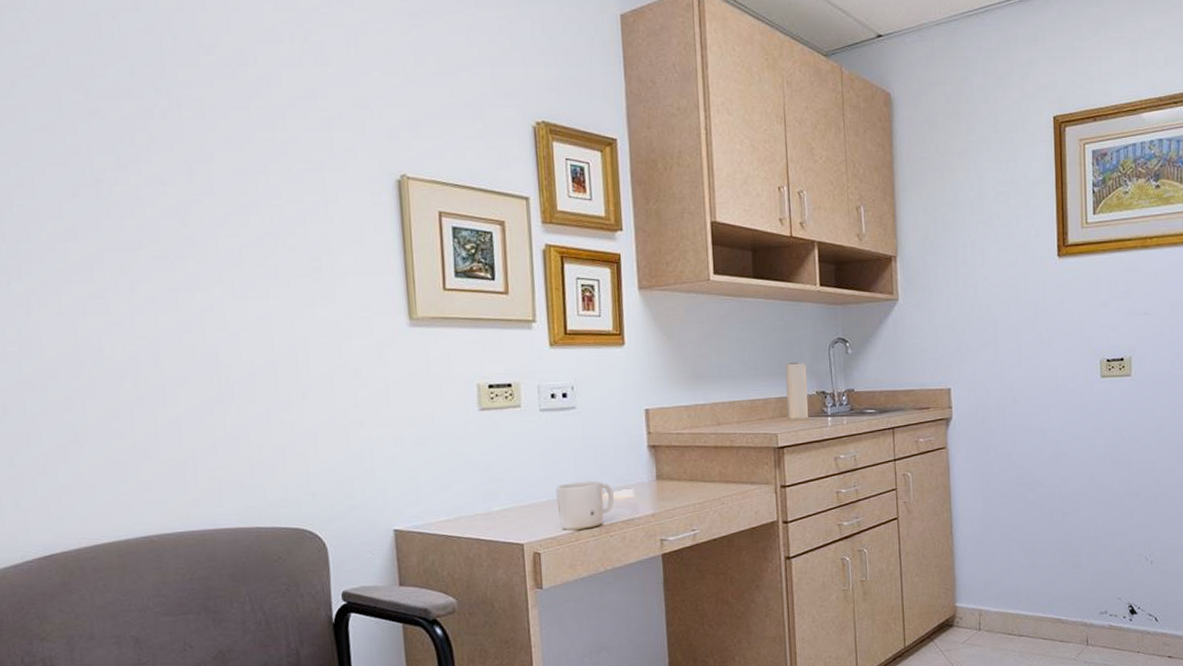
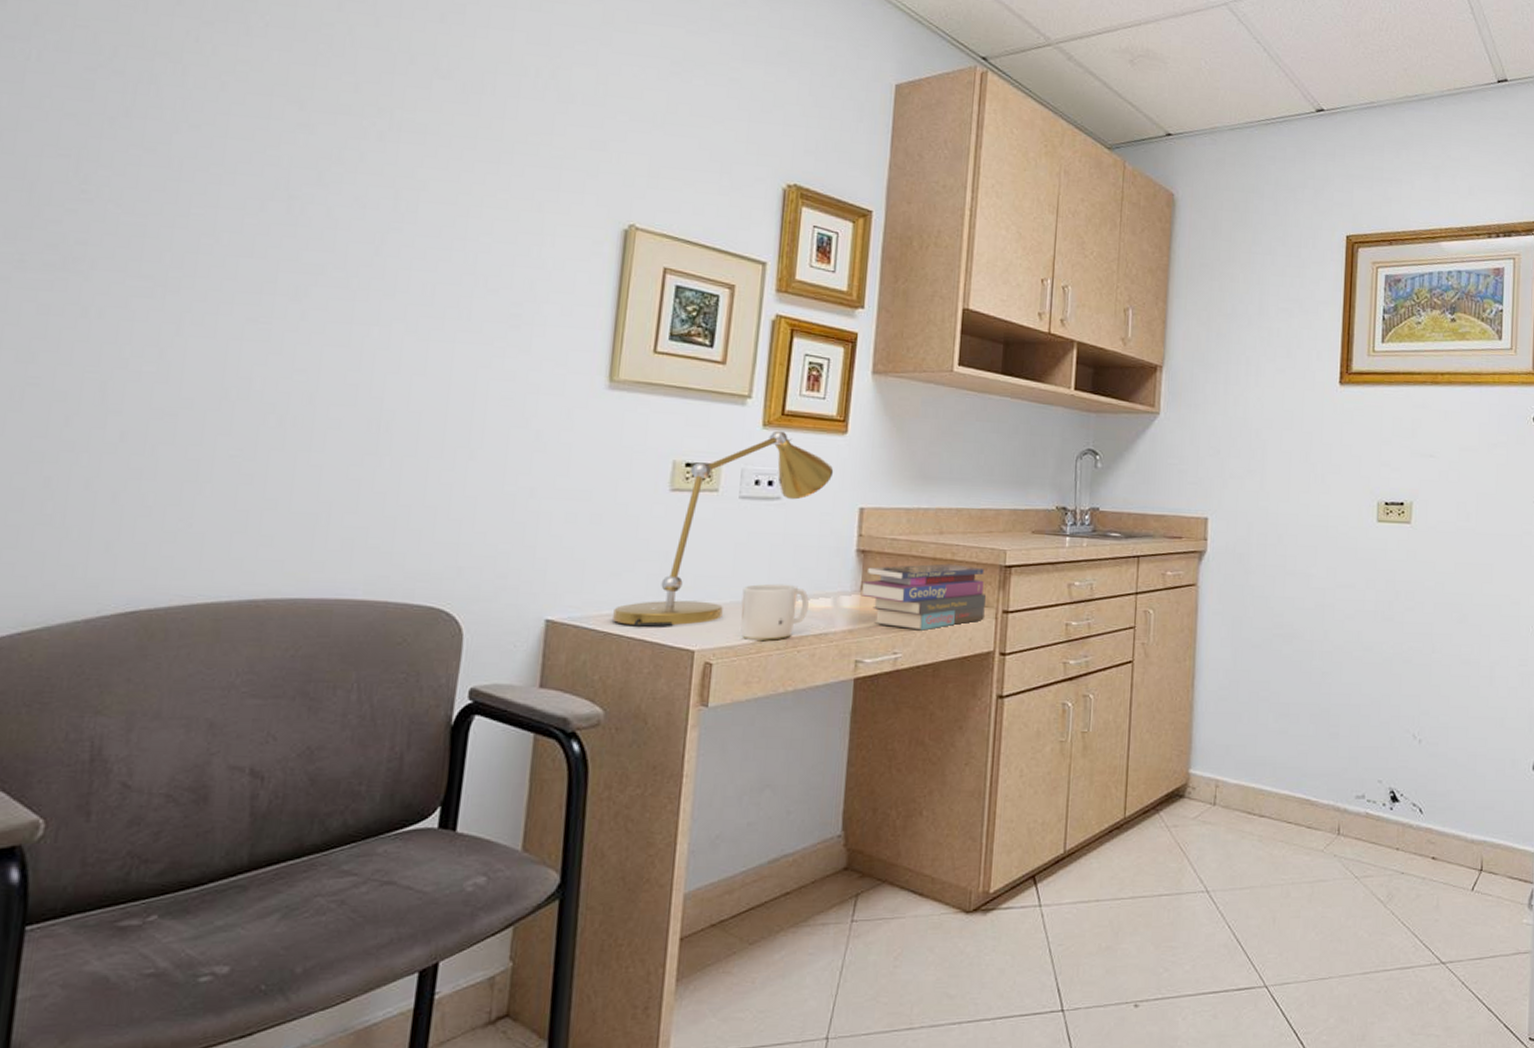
desk lamp: none [449,348,618,529] -> present [613,430,834,628]
books: none [656,450,766,509] -> present [860,563,986,631]
paper towel roll: present [785,362,809,420] -> none [1020,471,1049,537]

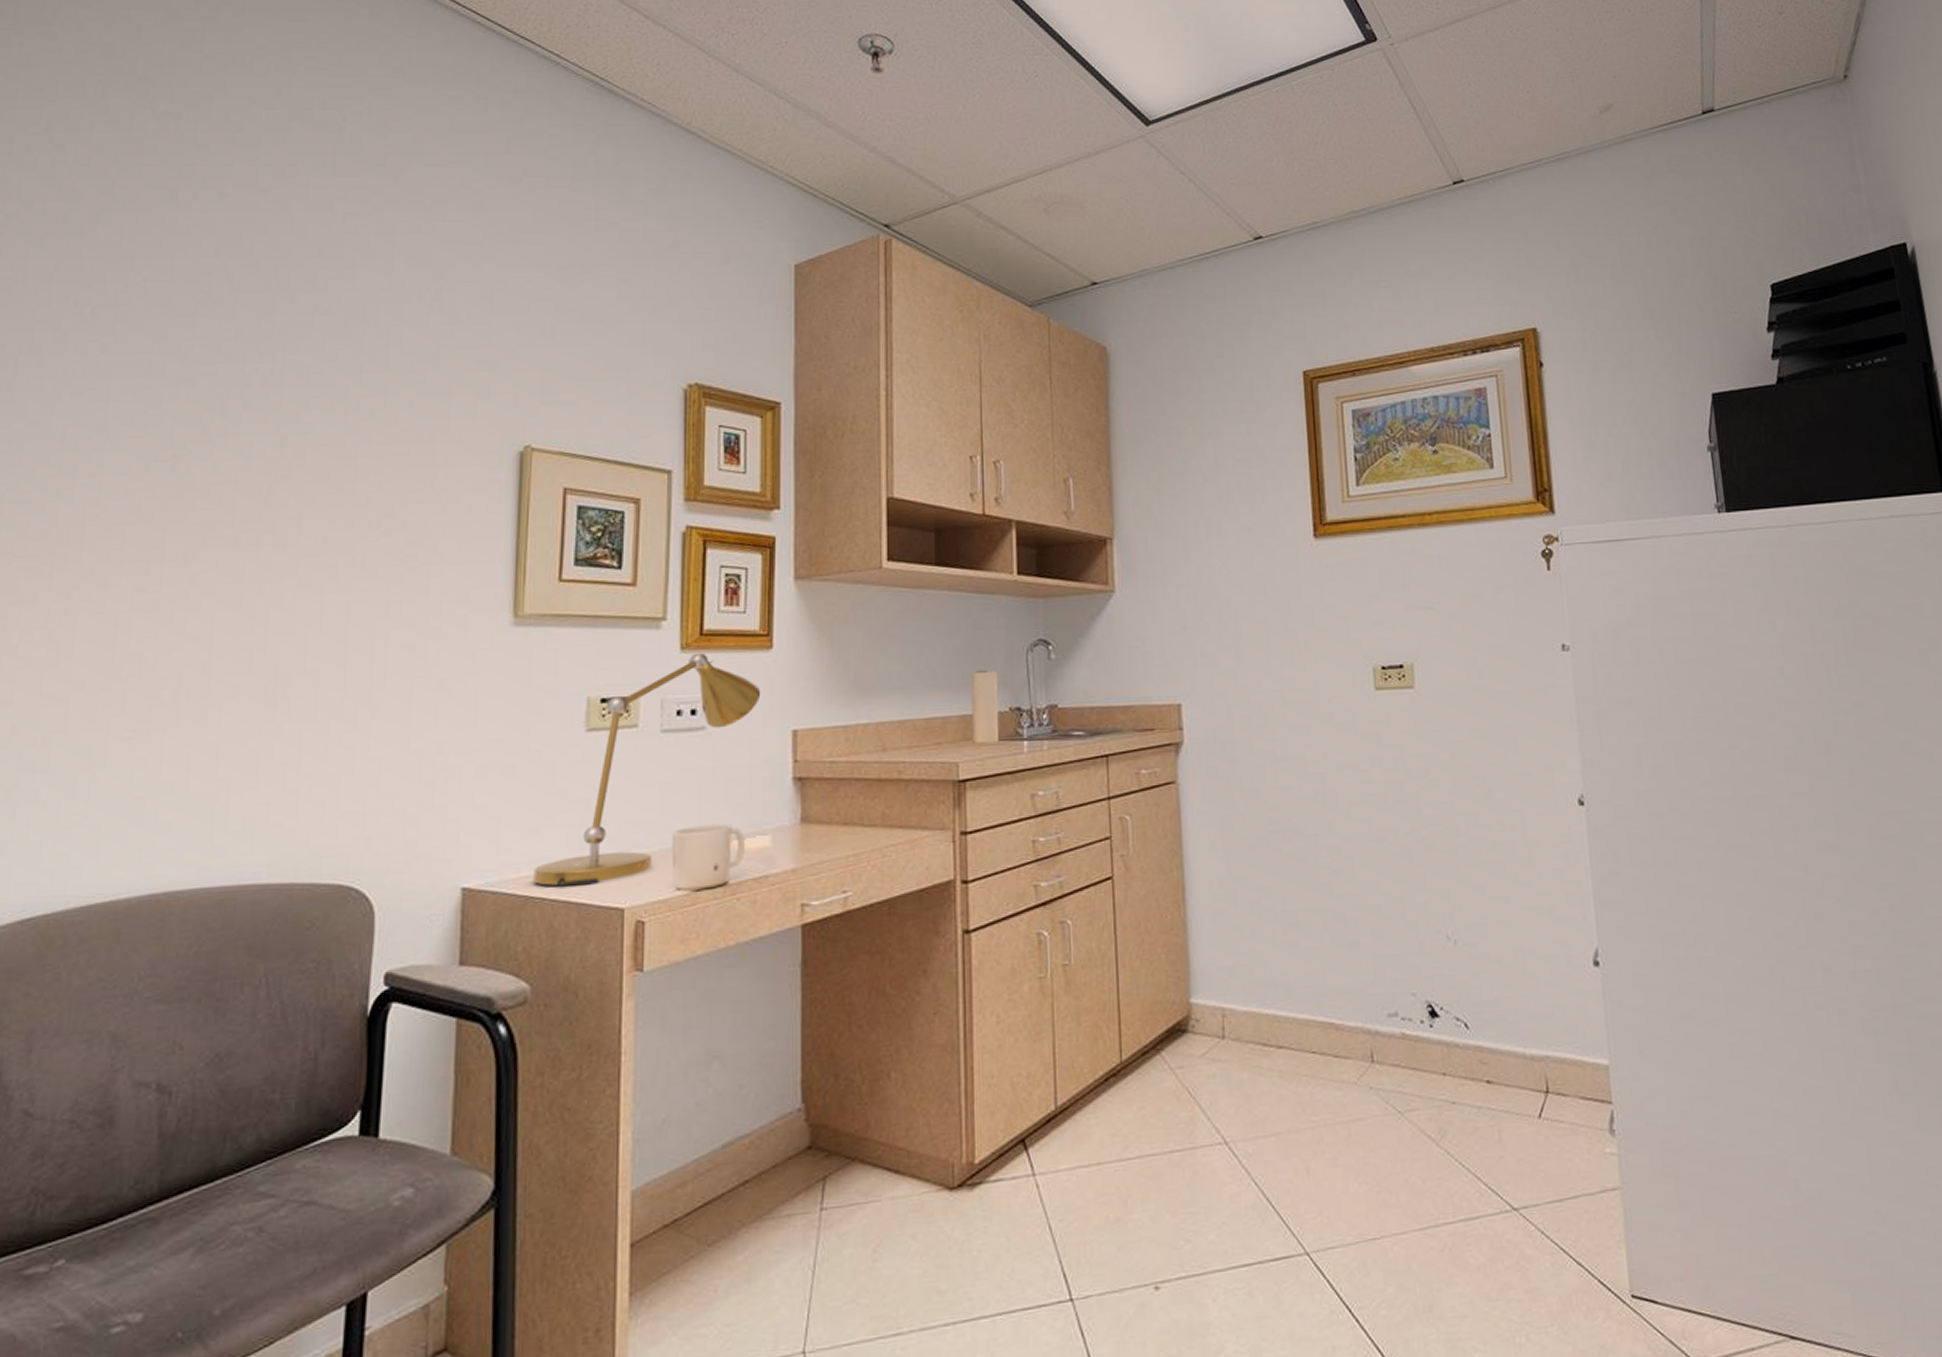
books: present [860,563,986,631] -> none [801,783,940,864]
paper towel roll: none [1020,471,1049,537] -> present [971,669,1000,745]

